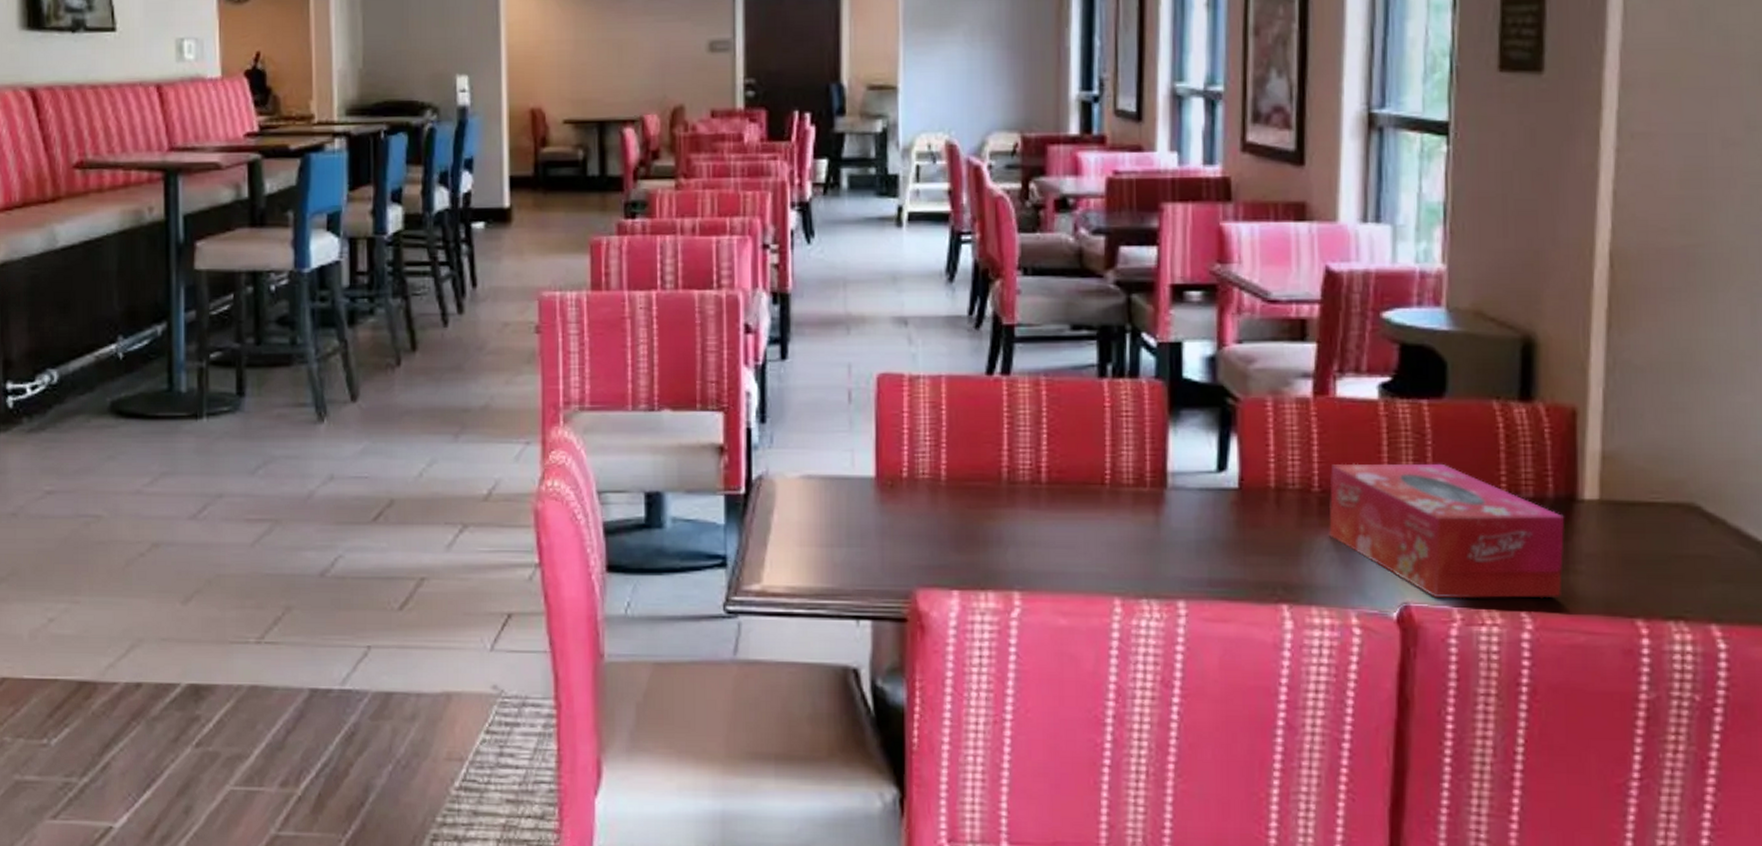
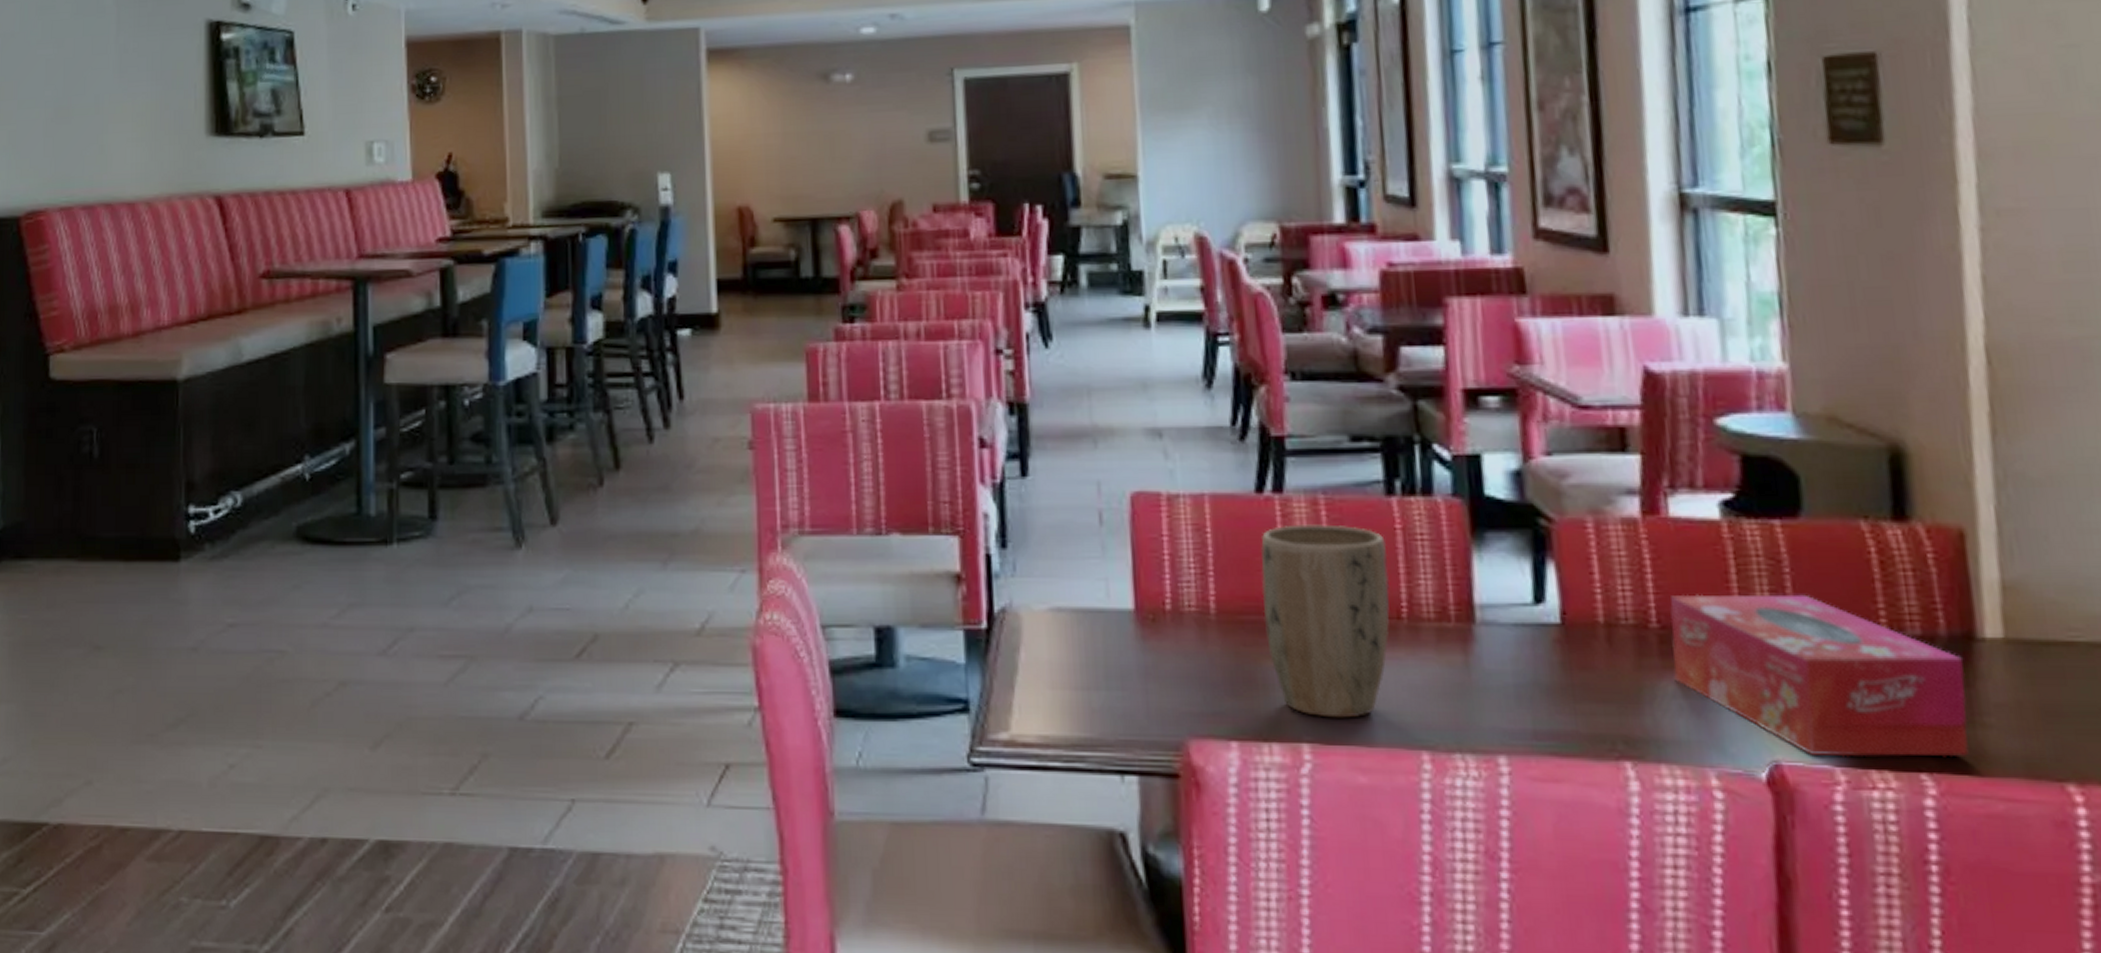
plant pot: none [986,402,1097,570] -> present [1260,524,1390,718]

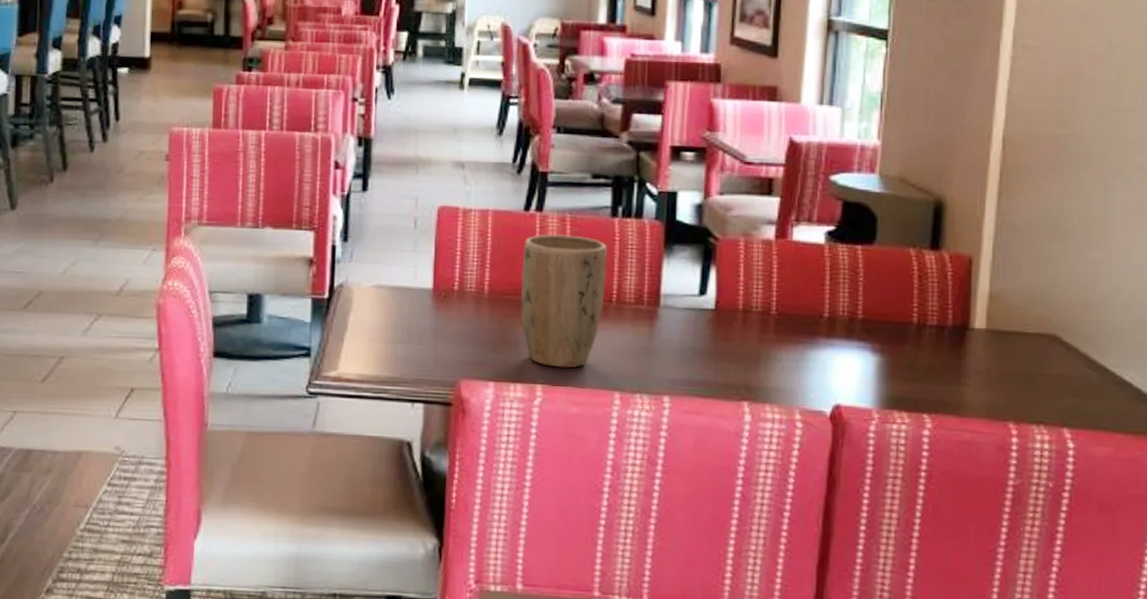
tissue box: present [1670,594,1969,757] -> none [782,292,960,404]

